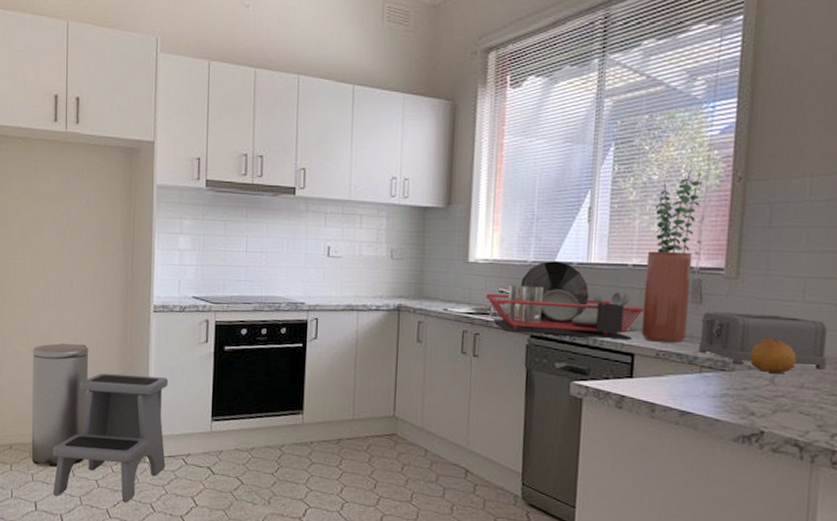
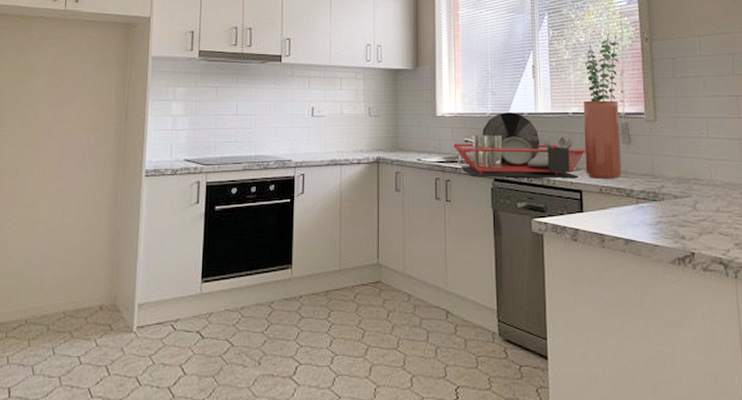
pedal bin: present [31,343,89,468] -> none [8,214,78,348]
step stool: present [52,373,168,502] -> none [29,240,158,378]
toaster: present [698,312,828,369] -> none [632,150,734,195]
fruit: present [750,338,797,374] -> none [674,170,711,201]

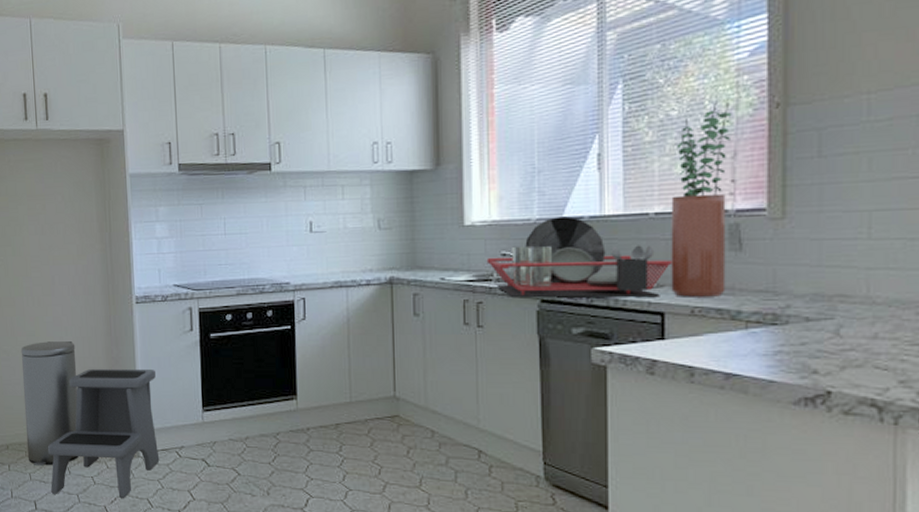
pedal bin: none [8,214,78,348] -> present [20,341,79,467]
step stool: none [29,240,158,378] -> present [47,368,160,498]

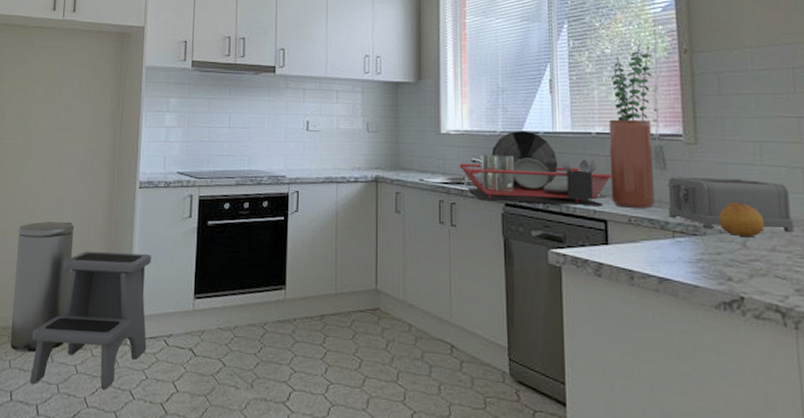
toaster: none [742,256,905,316] -> present [667,177,794,232]
fruit: none [807,283,866,324] -> present [719,201,765,238]

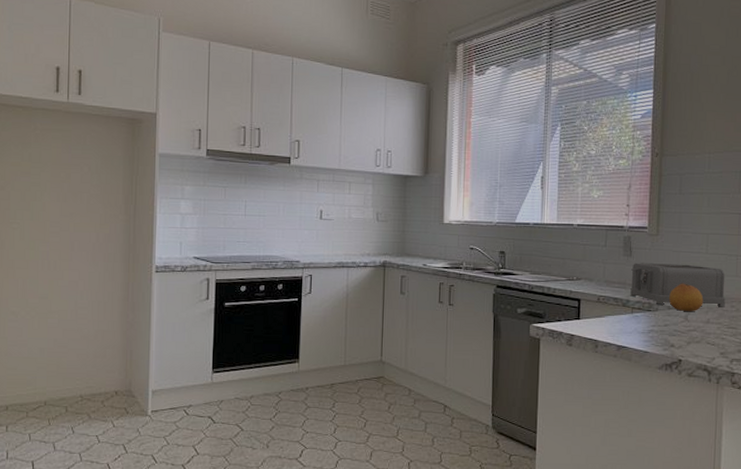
pedal bin: present [10,221,75,353] -> none [28,304,90,427]
step stool: present [30,251,151,389] -> none [51,331,169,455]
dish rack: present [459,131,612,207] -> none [458,222,587,288]
vase: present [608,45,655,208] -> none [585,147,629,289]

